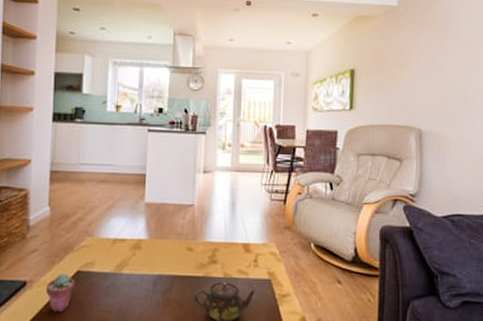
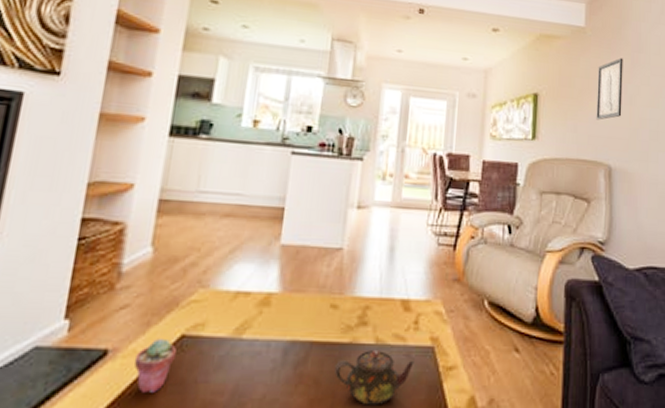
wall art: none [408,32,434,90] -> present [596,57,623,120]

